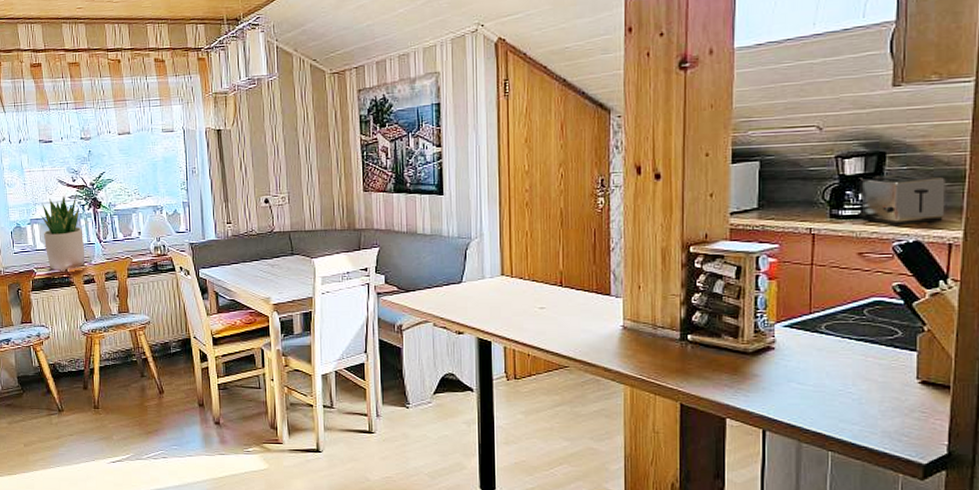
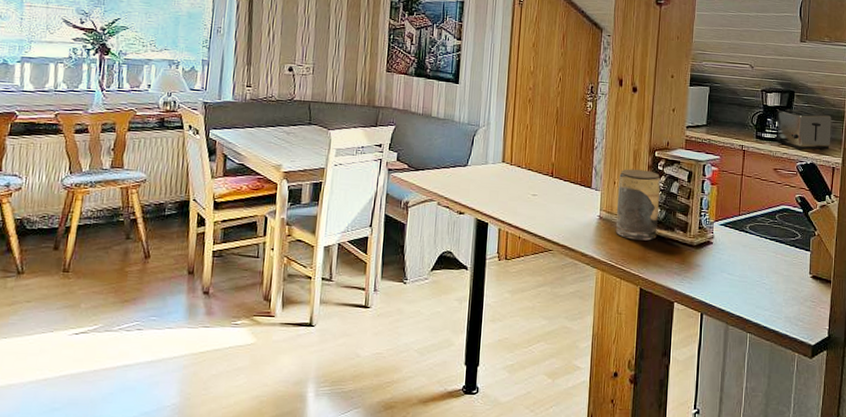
planter: present [40,193,85,271] -> none [34,36,84,116]
jar: none [644,269,700,350] -> present [615,169,661,241]

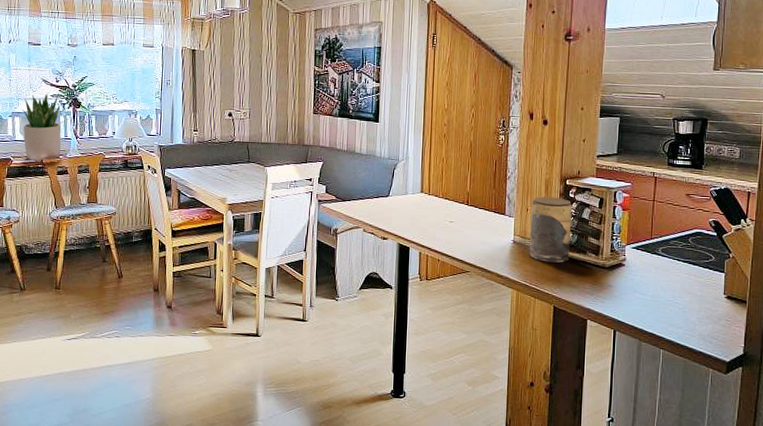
planter: none [34,36,84,116] -> present [22,92,61,161]
toaster: present [774,109,832,150] -> none [687,135,747,176]

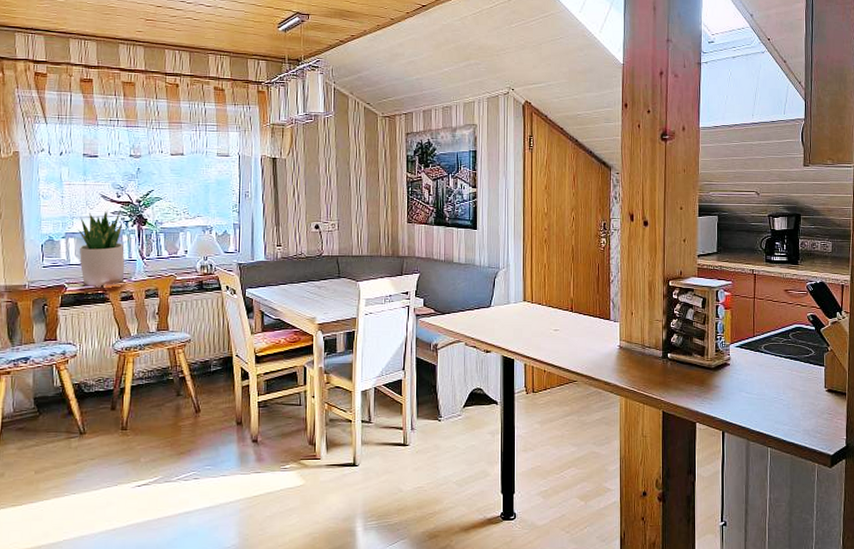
jar: present [529,196,573,263] -> none [635,299,677,366]

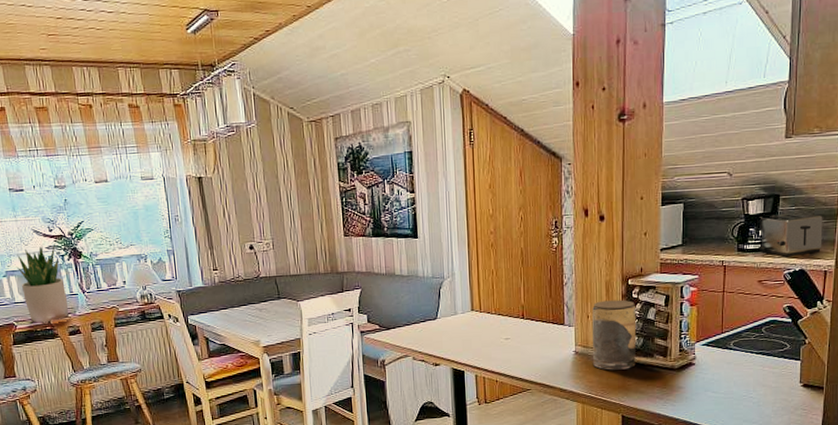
jar: none [635,299,677,366] -> present [592,299,637,370]
toaster: none [783,231,839,271] -> present [758,212,823,258]

